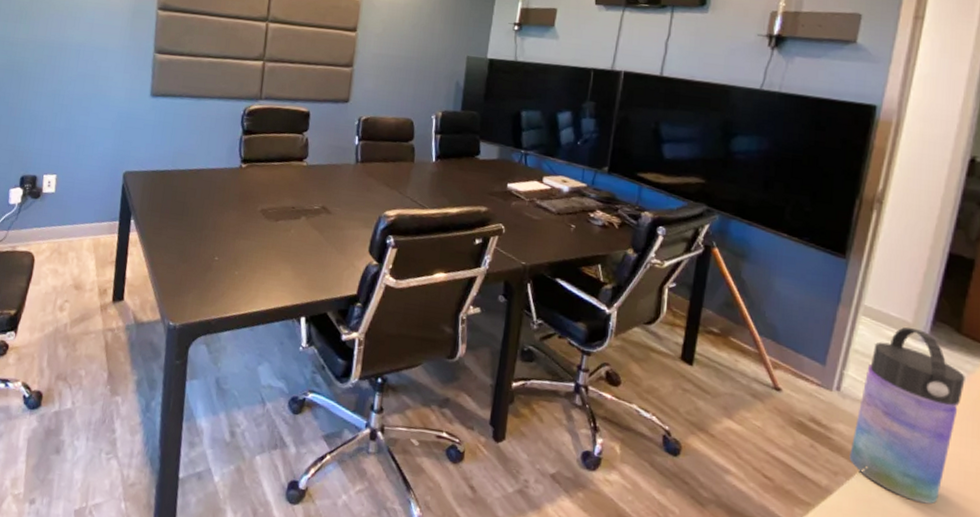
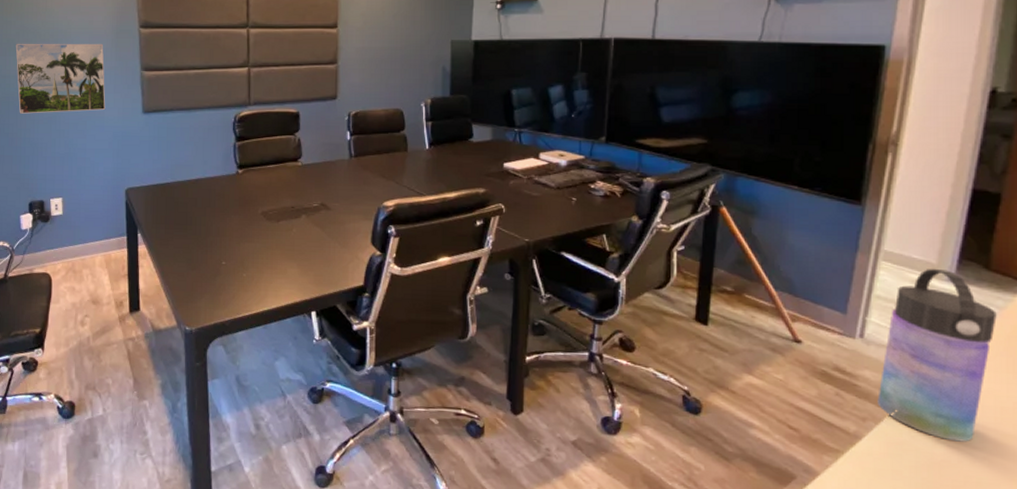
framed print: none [22,11,119,89] -> present [15,43,106,114]

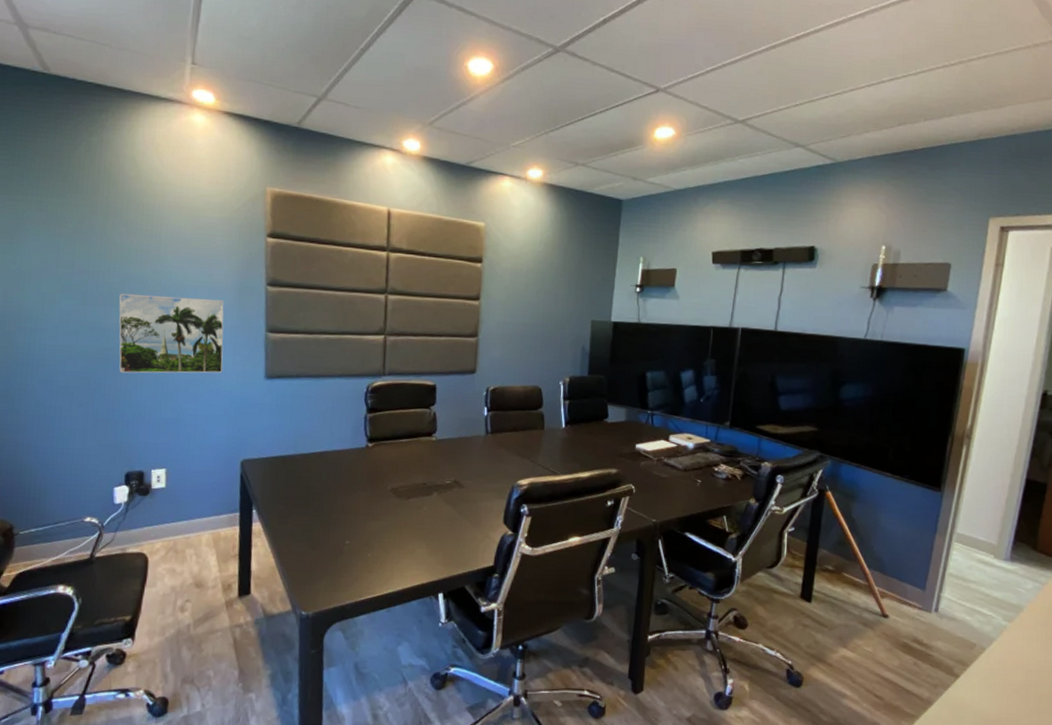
water bottle: present [877,268,997,442] -> none [947,548,1040,703]

